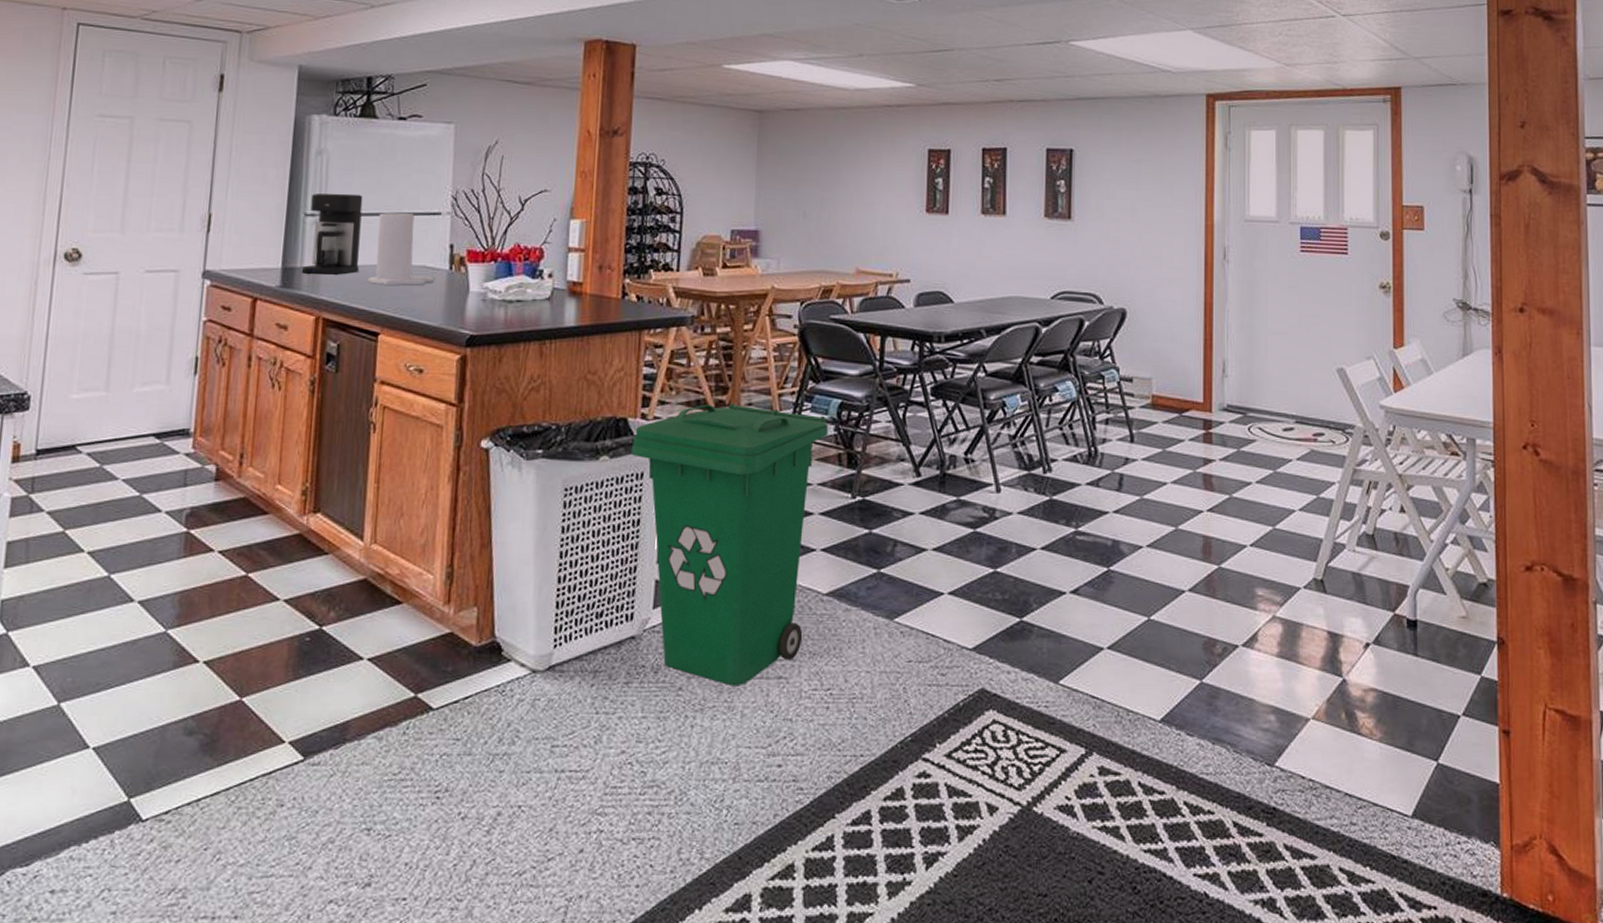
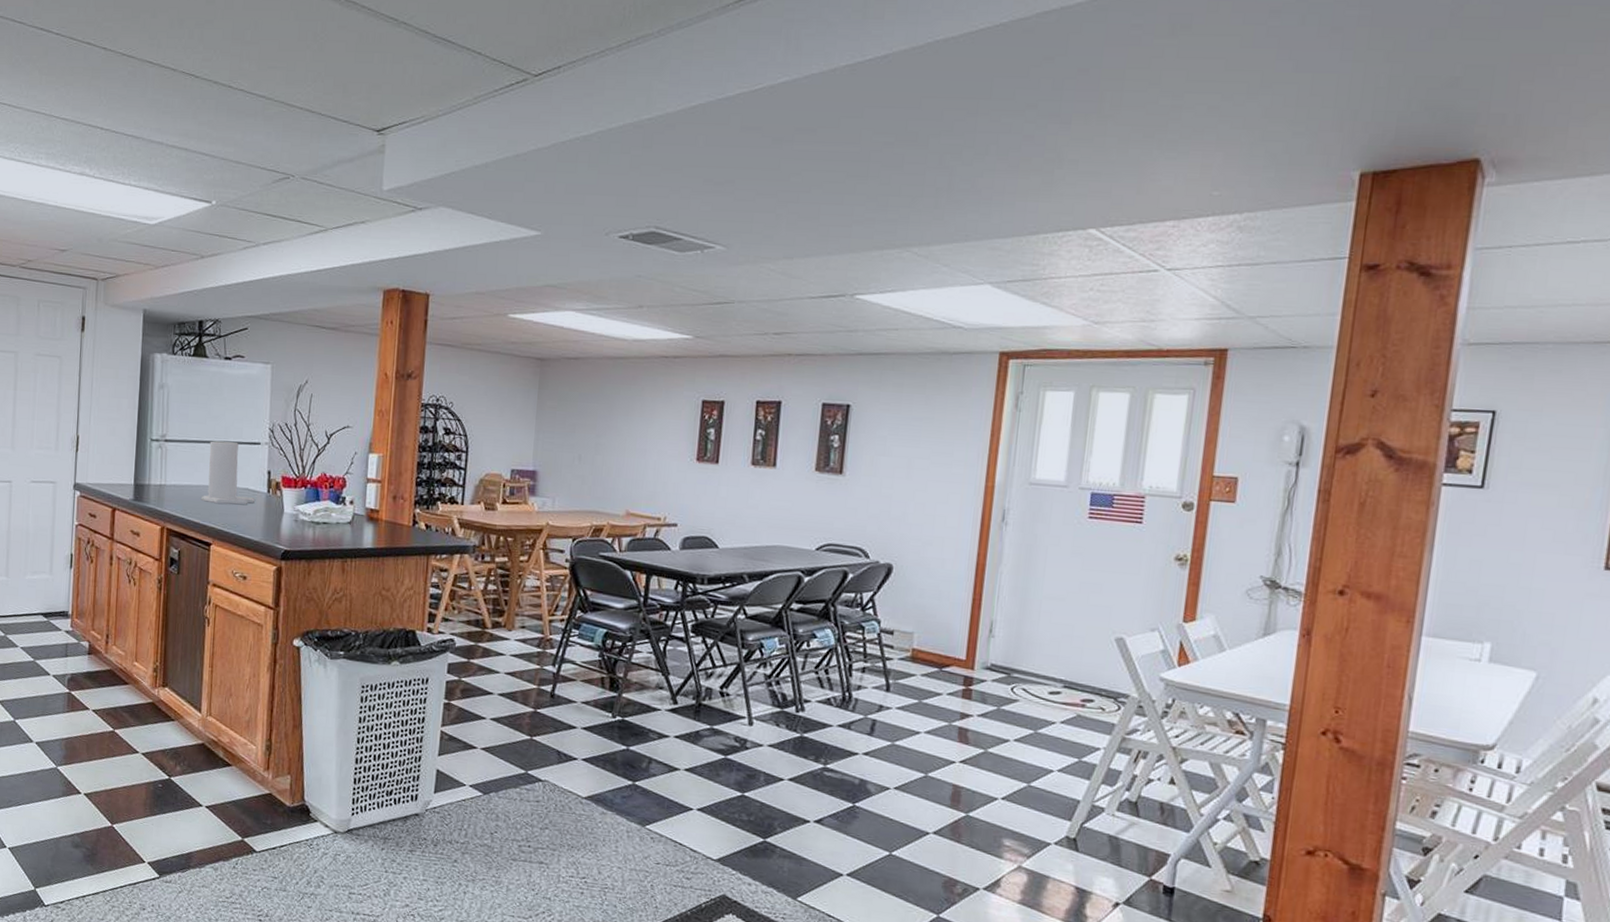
coffee maker: present [301,193,363,276] -> none [149,422,197,493]
recycling bin: present [631,403,829,685] -> none [418,624,594,865]

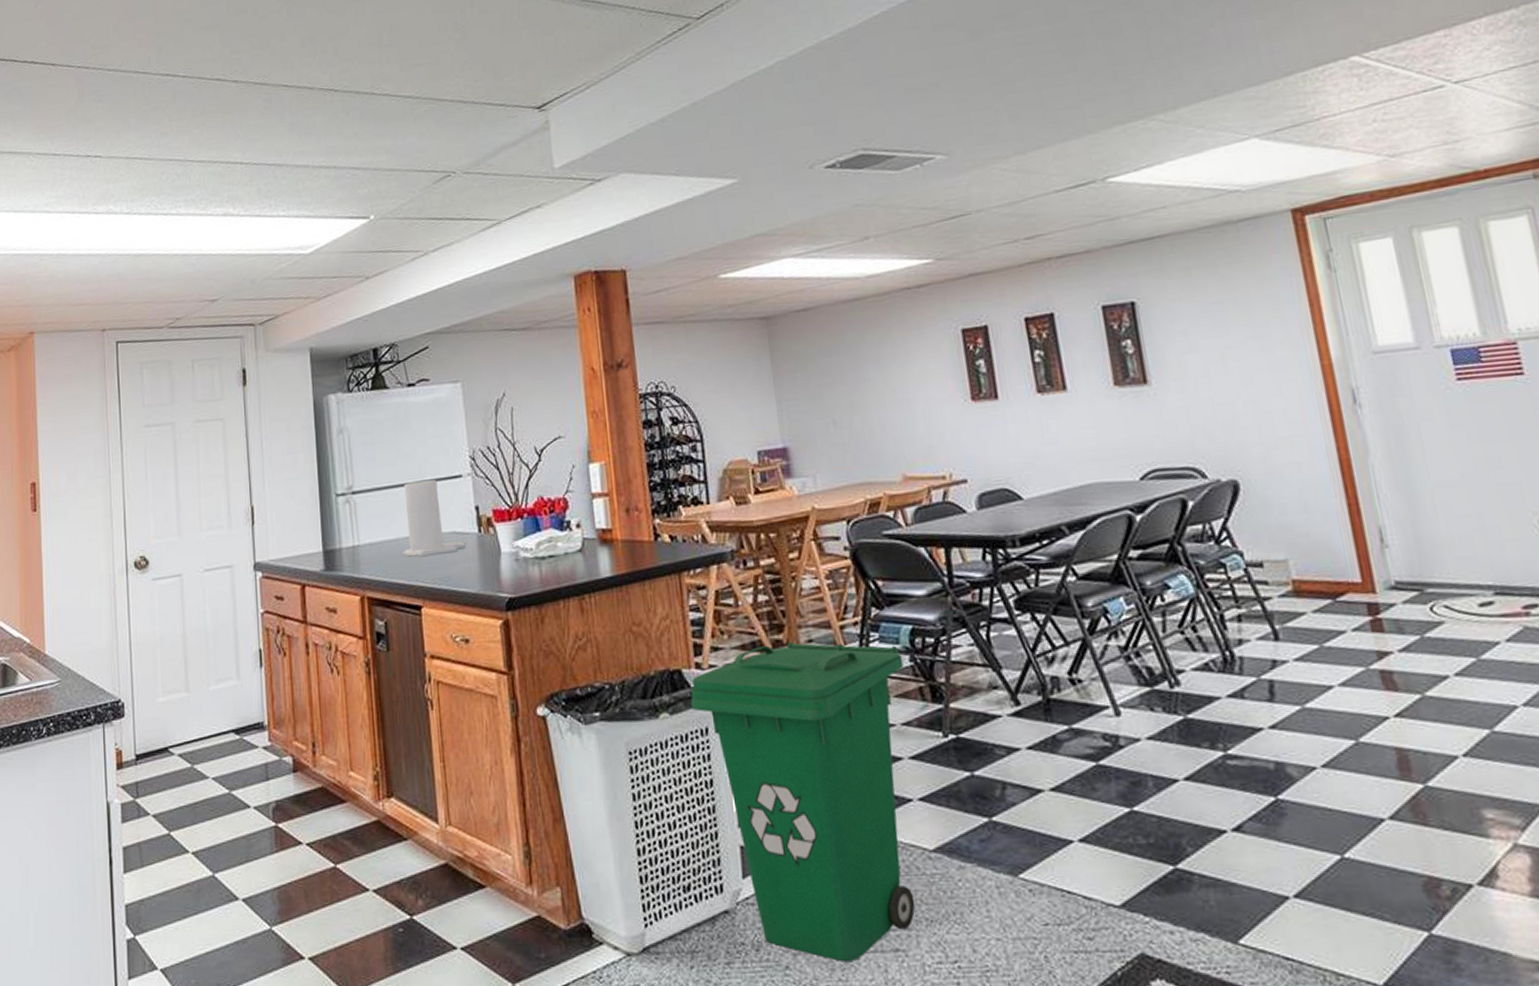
recycling bin: none [418,624,594,865] -> present [690,641,916,961]

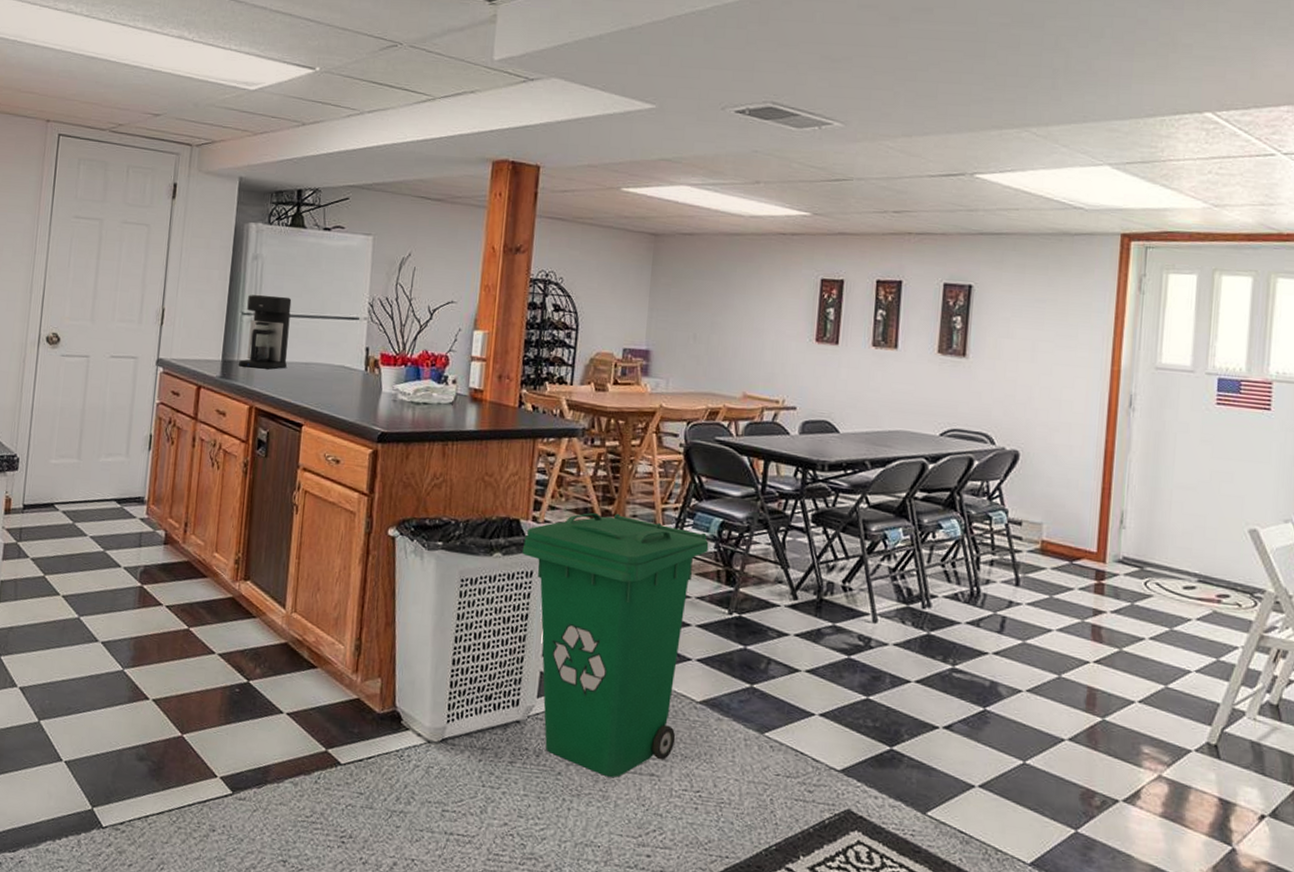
coffee maker: none [340,467,393,556] -> present [238,294,292,371]
paper towel: present [402,480,465,558] -> none [293,315,351,384]

